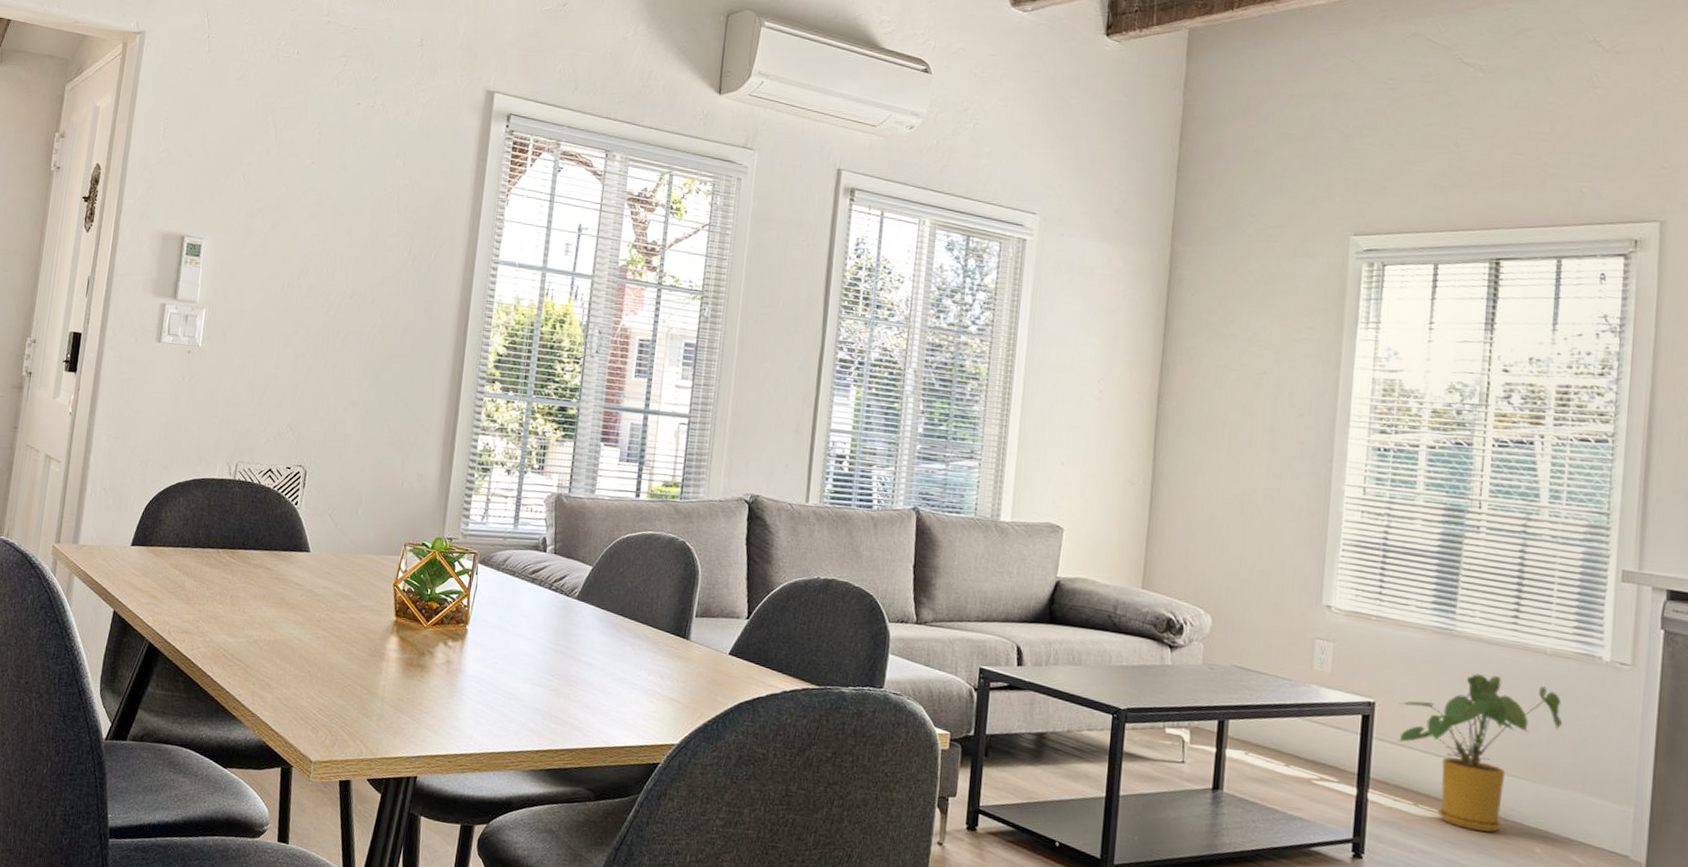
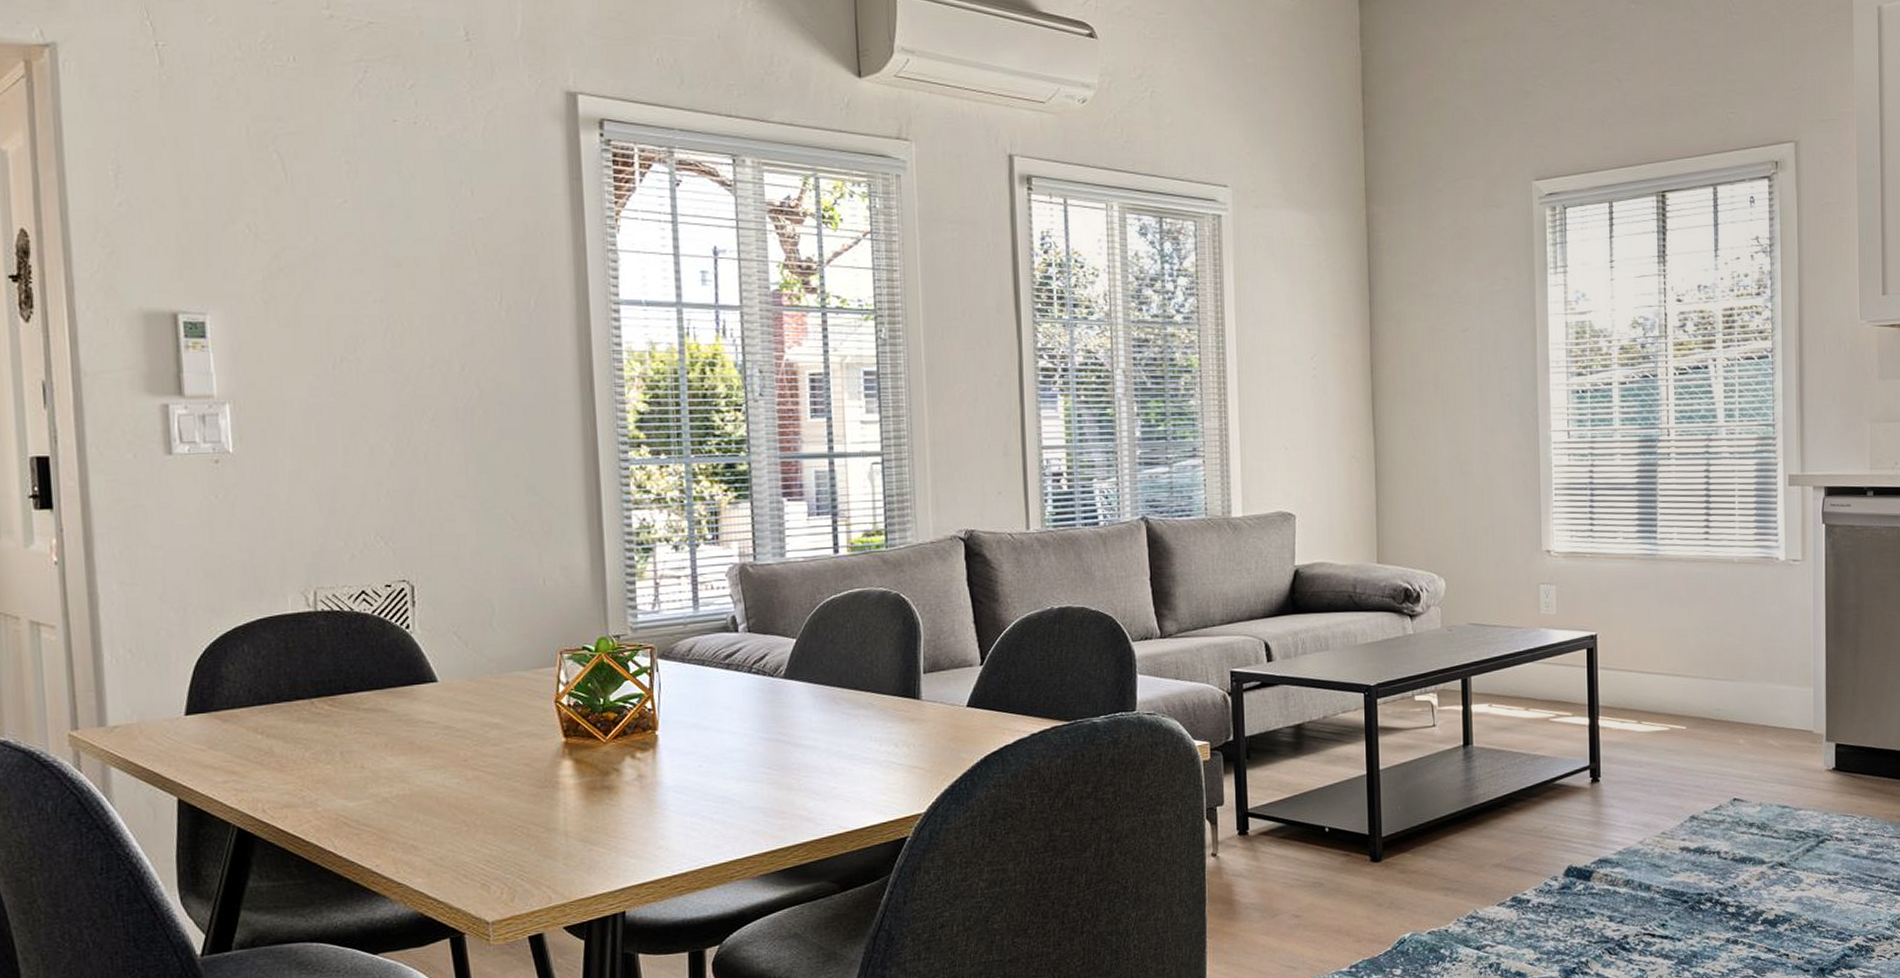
house plant: present [1397,674,1563,832] -> none [1617,591,1752,736]

